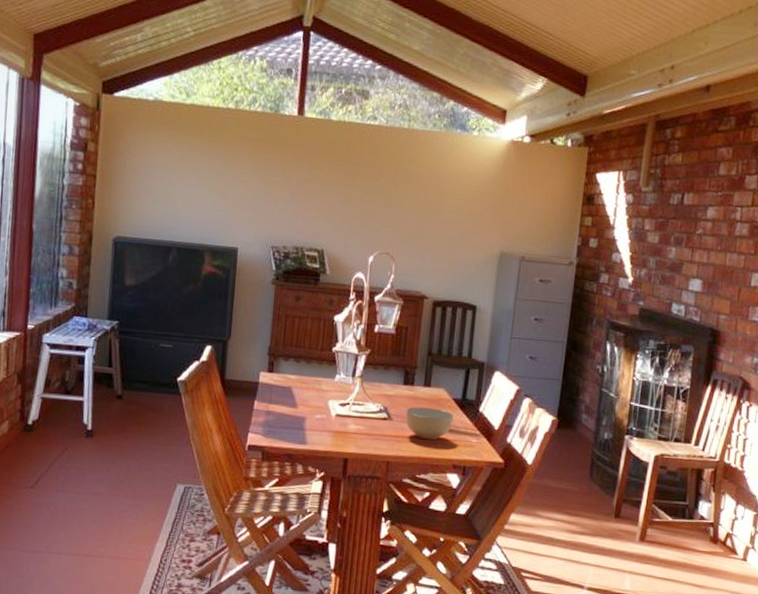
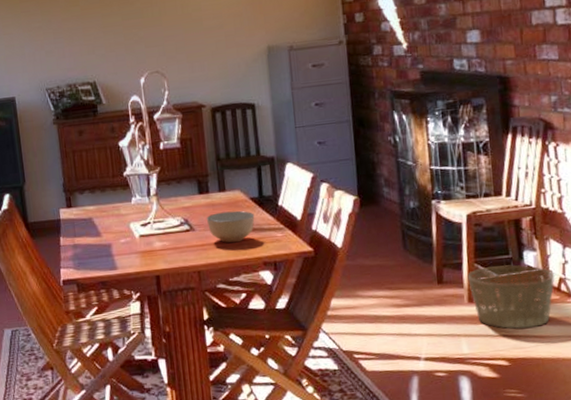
basket: none [643,508,724,576] -> present [467,265,555,329]

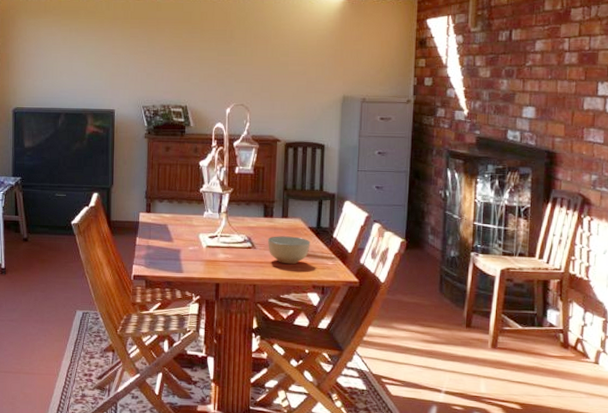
basket: present [467,265,555,329] -> none [494,318,574,379]

